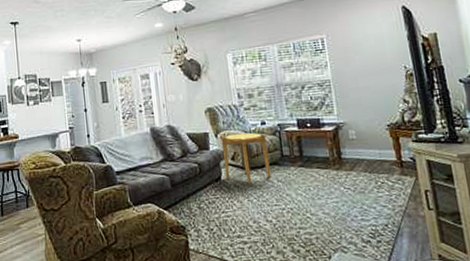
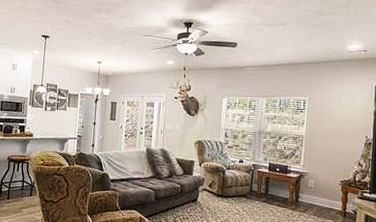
side table: present [221,132,272,184] -> none [201,165,241,209]

